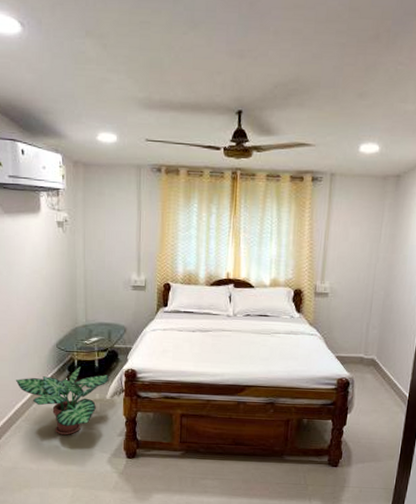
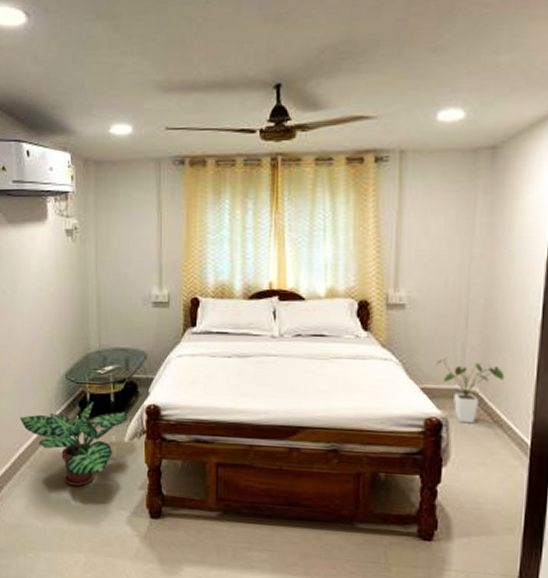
house plant: none [348,334,395,382] -> present [436,358,505,424]

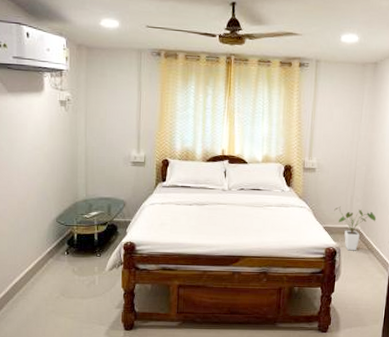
potted plant: present [19,402,127,486] -> none [13,240,108,309]

